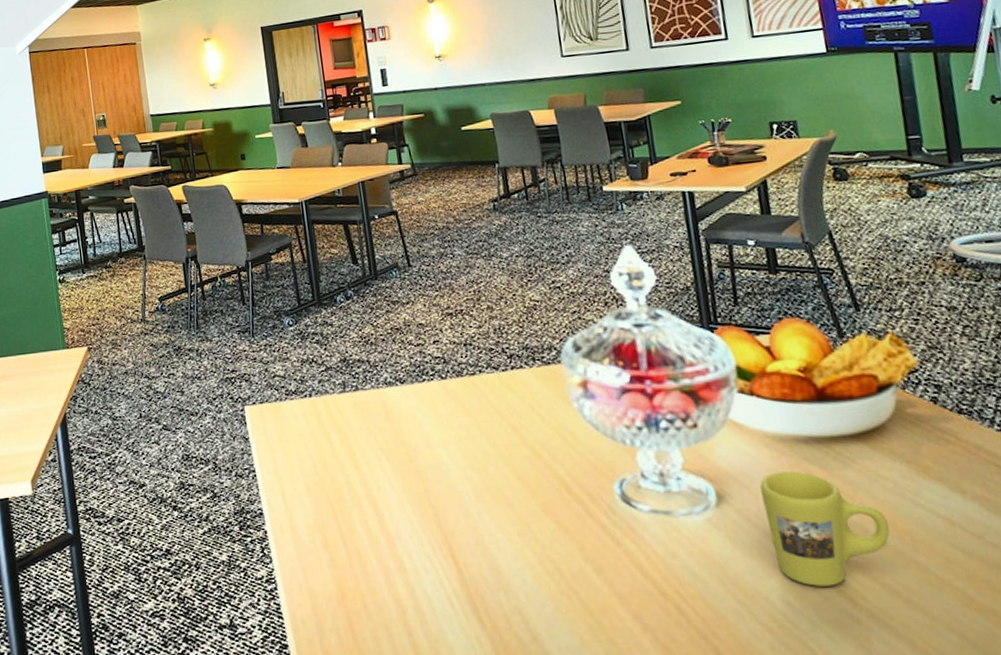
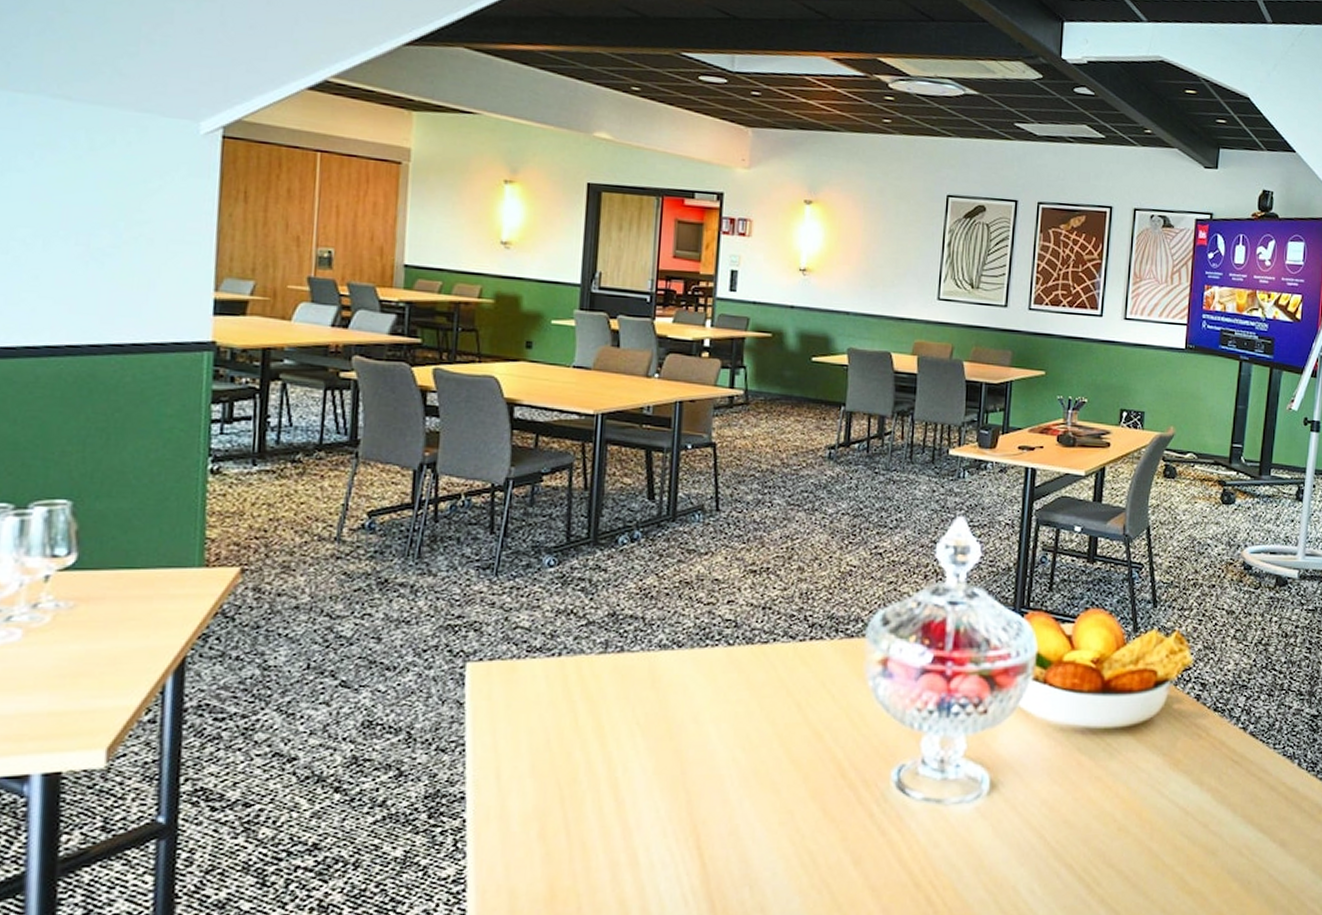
mug: present [760,471,890,586] -> none [1031,761,1135,874]

